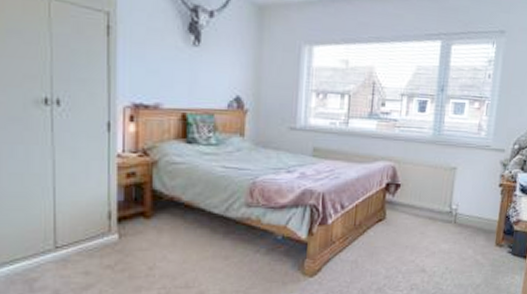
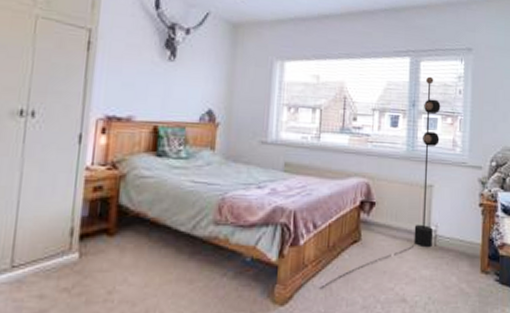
floor lamp: none [346,60,469,262] -> present [319,76,441,289]

